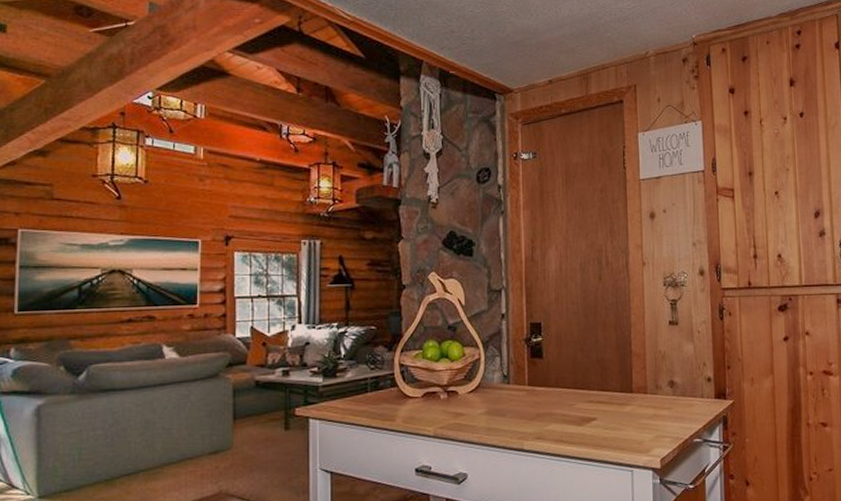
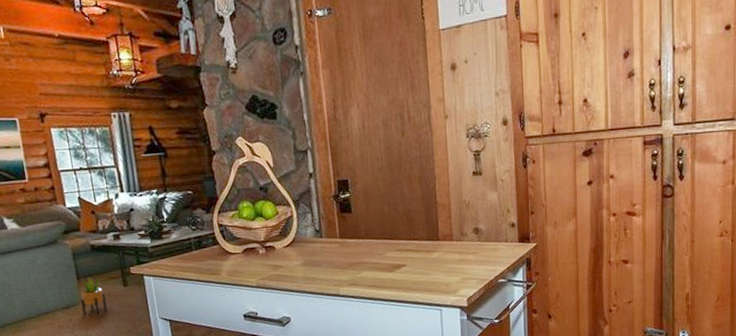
potted plant: none [232,417,262,462] -> present [80,277,108,315]

